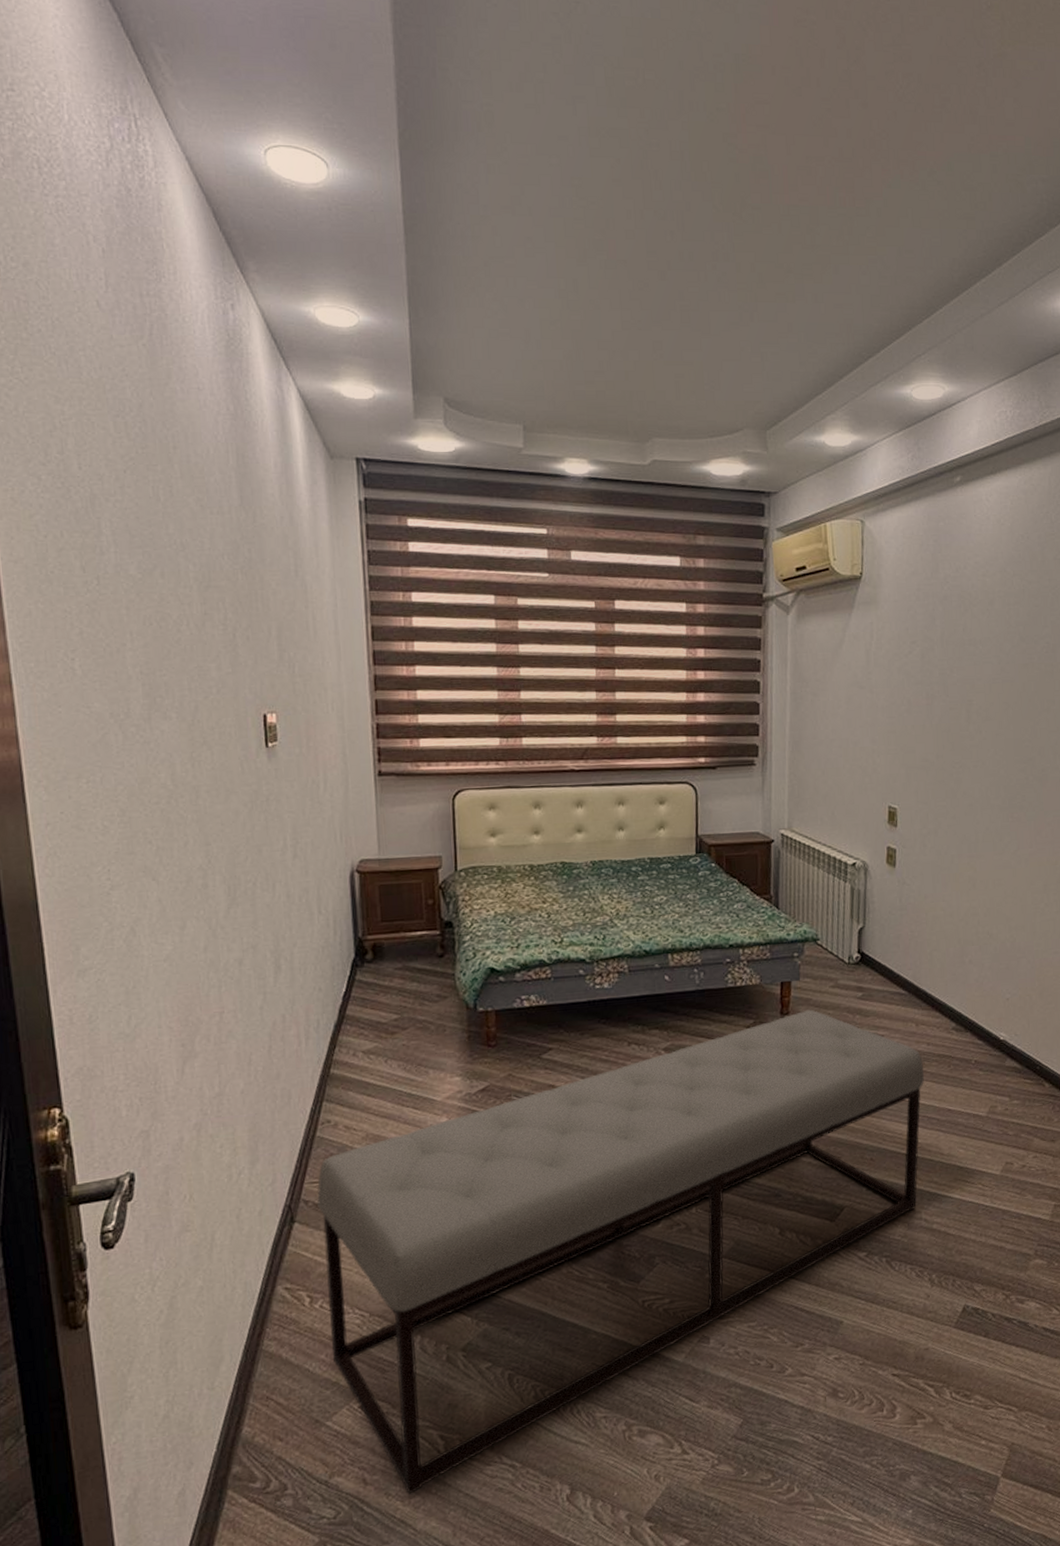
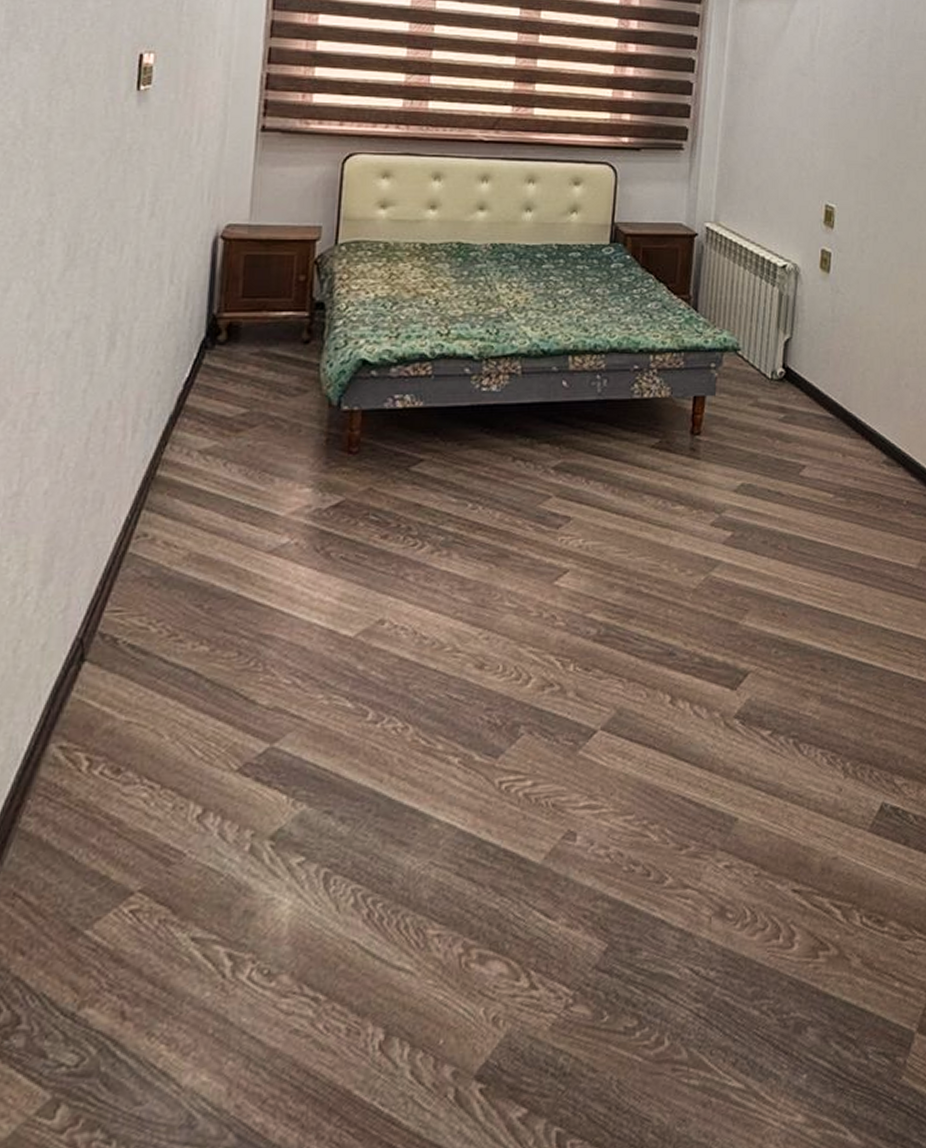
bench: present [317,1009,925,1495] -> none [105,430,850,1036]

